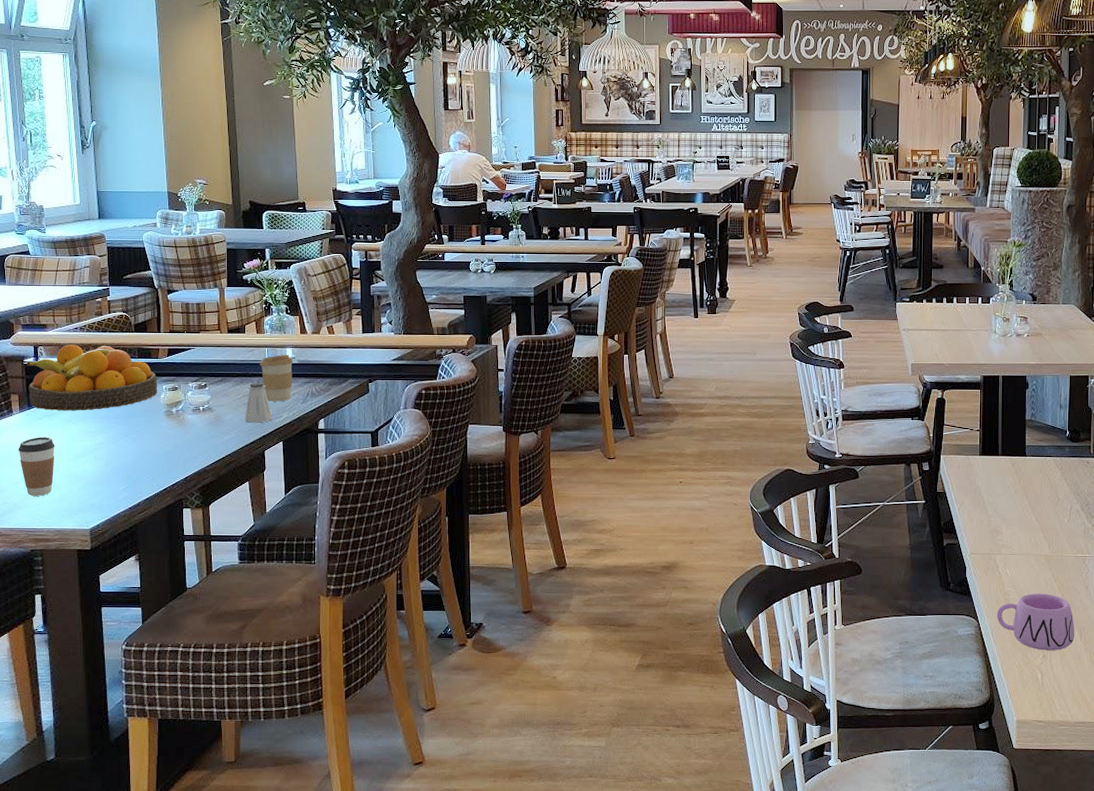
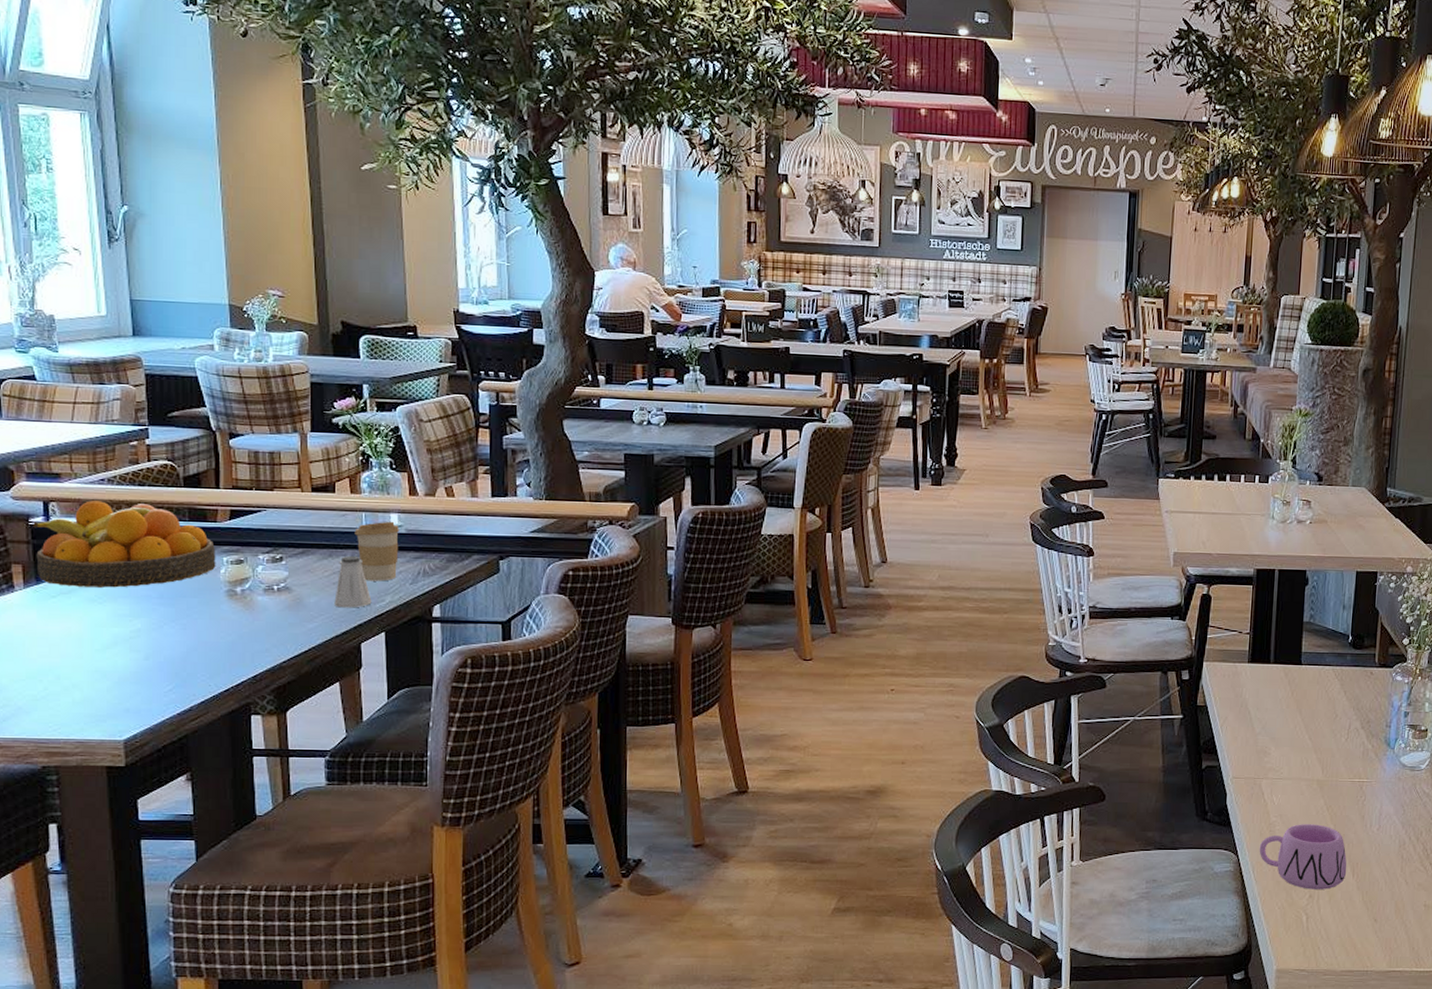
coffee cup: present [18,436,55,496] -> none [22,620,75,697]

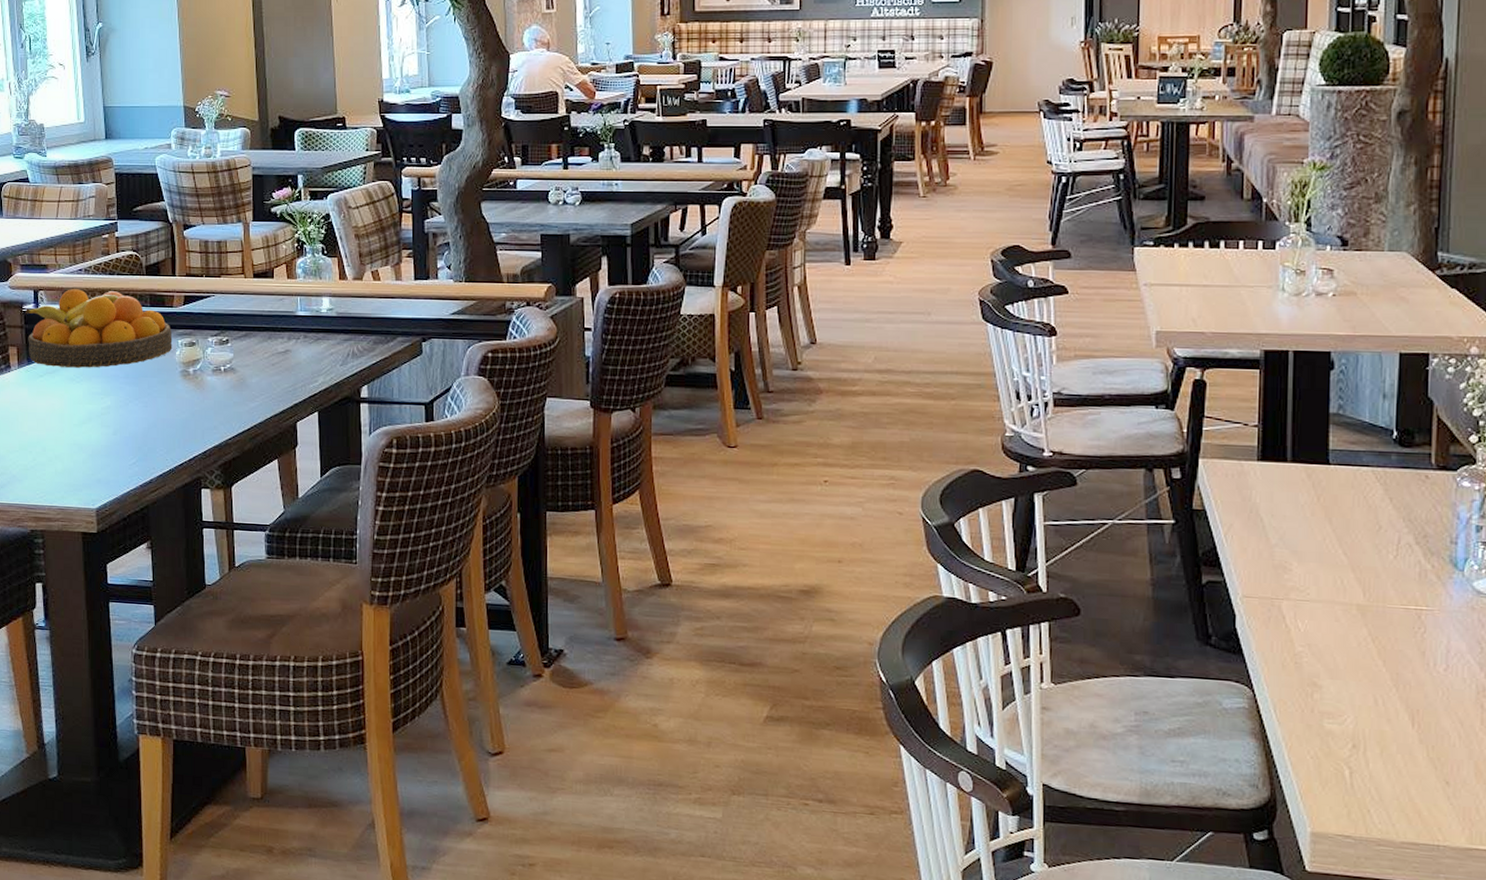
saltshaker: present [334,555,372,608] -> none [273,338,306,388]
coffee cup: present [354,521,399,582] -> none [291,304,330,363]
mug: present [1259,824,1347,890] -> none [1281,657,1404,740]

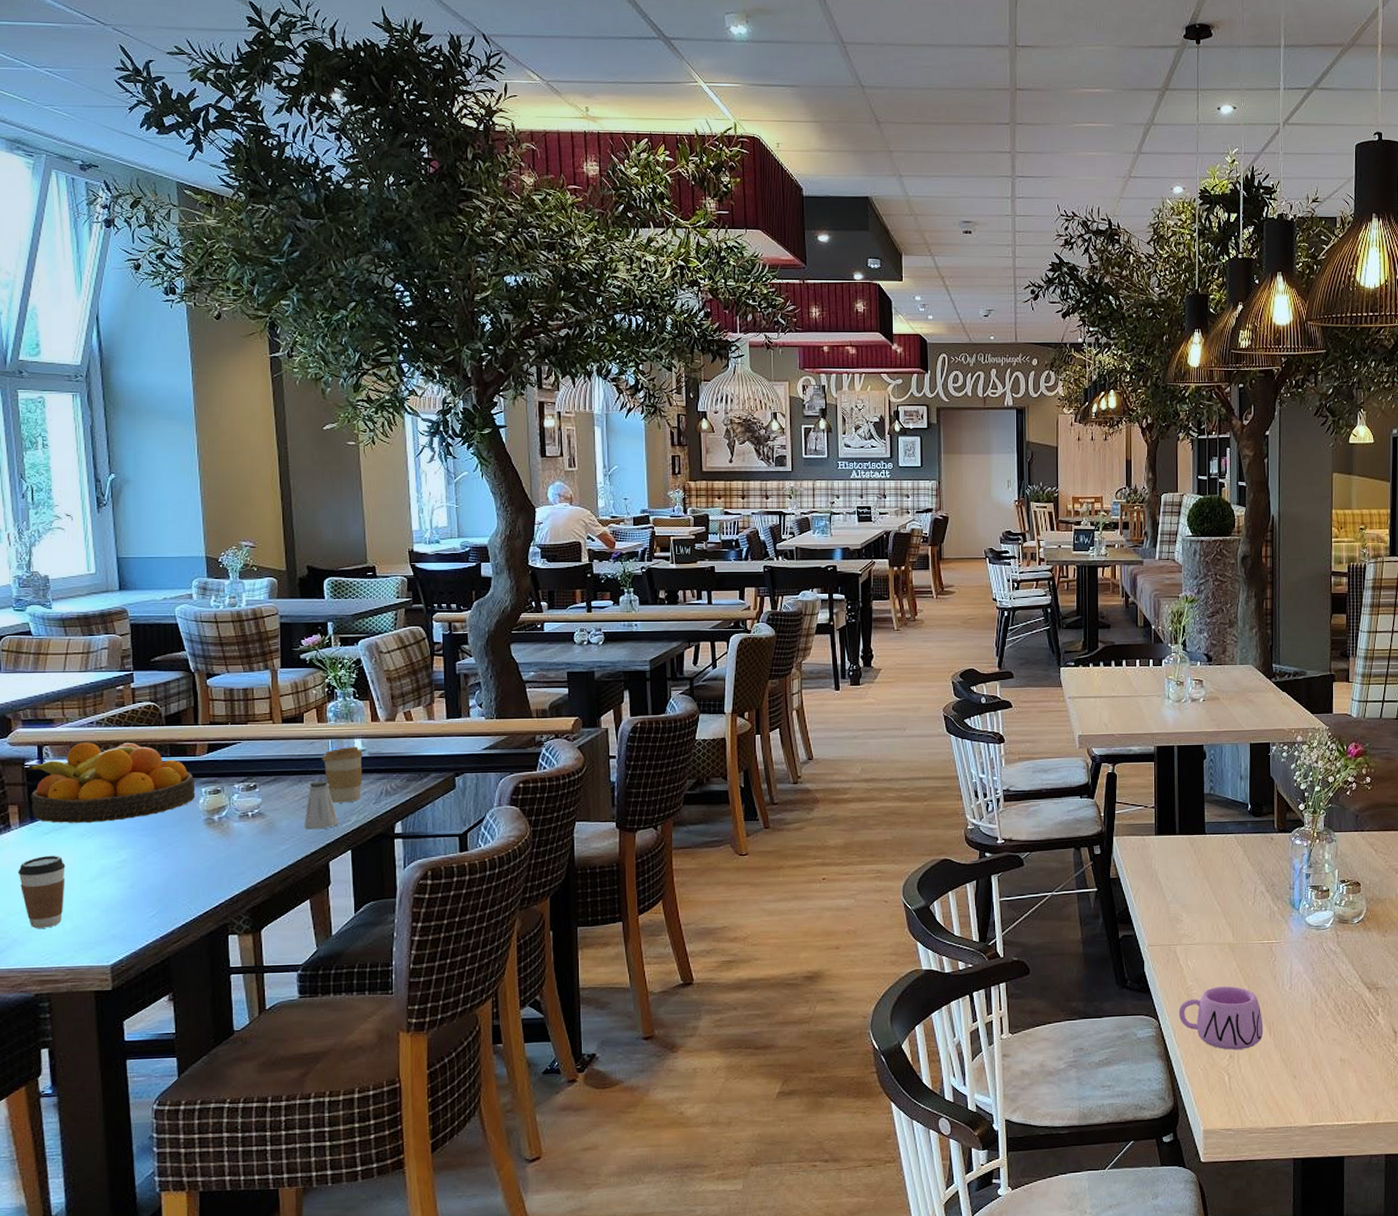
coffee cup: none [16,397,57,467] -> present [18,855,66,928]
saltshaker: none [273,338,306,388] -> present [304,780,339,830]
coffee cup: none [291,304,330,363] -> present [322,746,363,803]
mug: none [1281,657,1404,740] -> present [1178,986,1264,1050]

